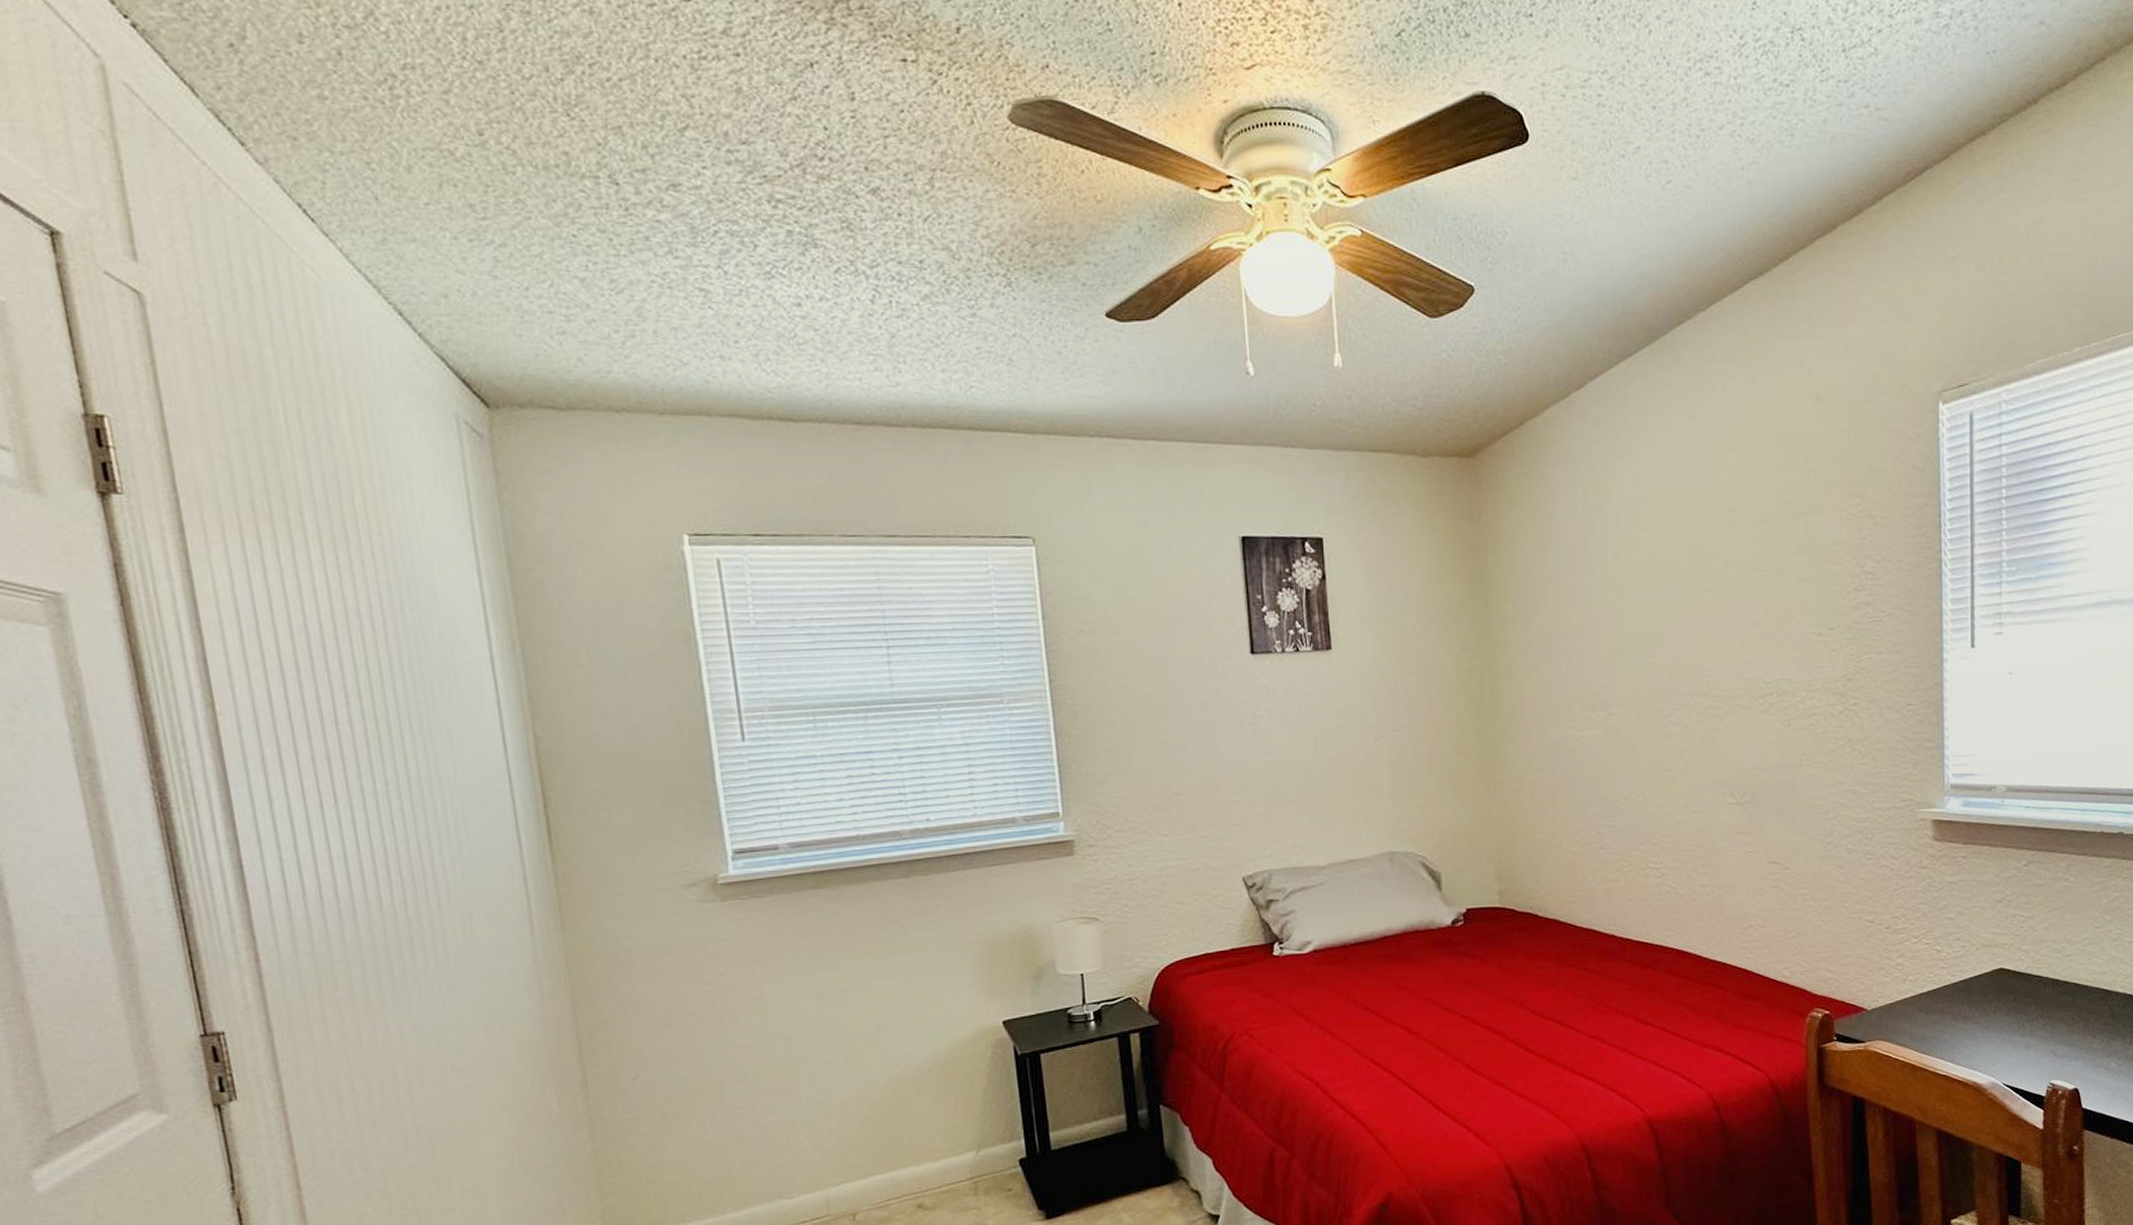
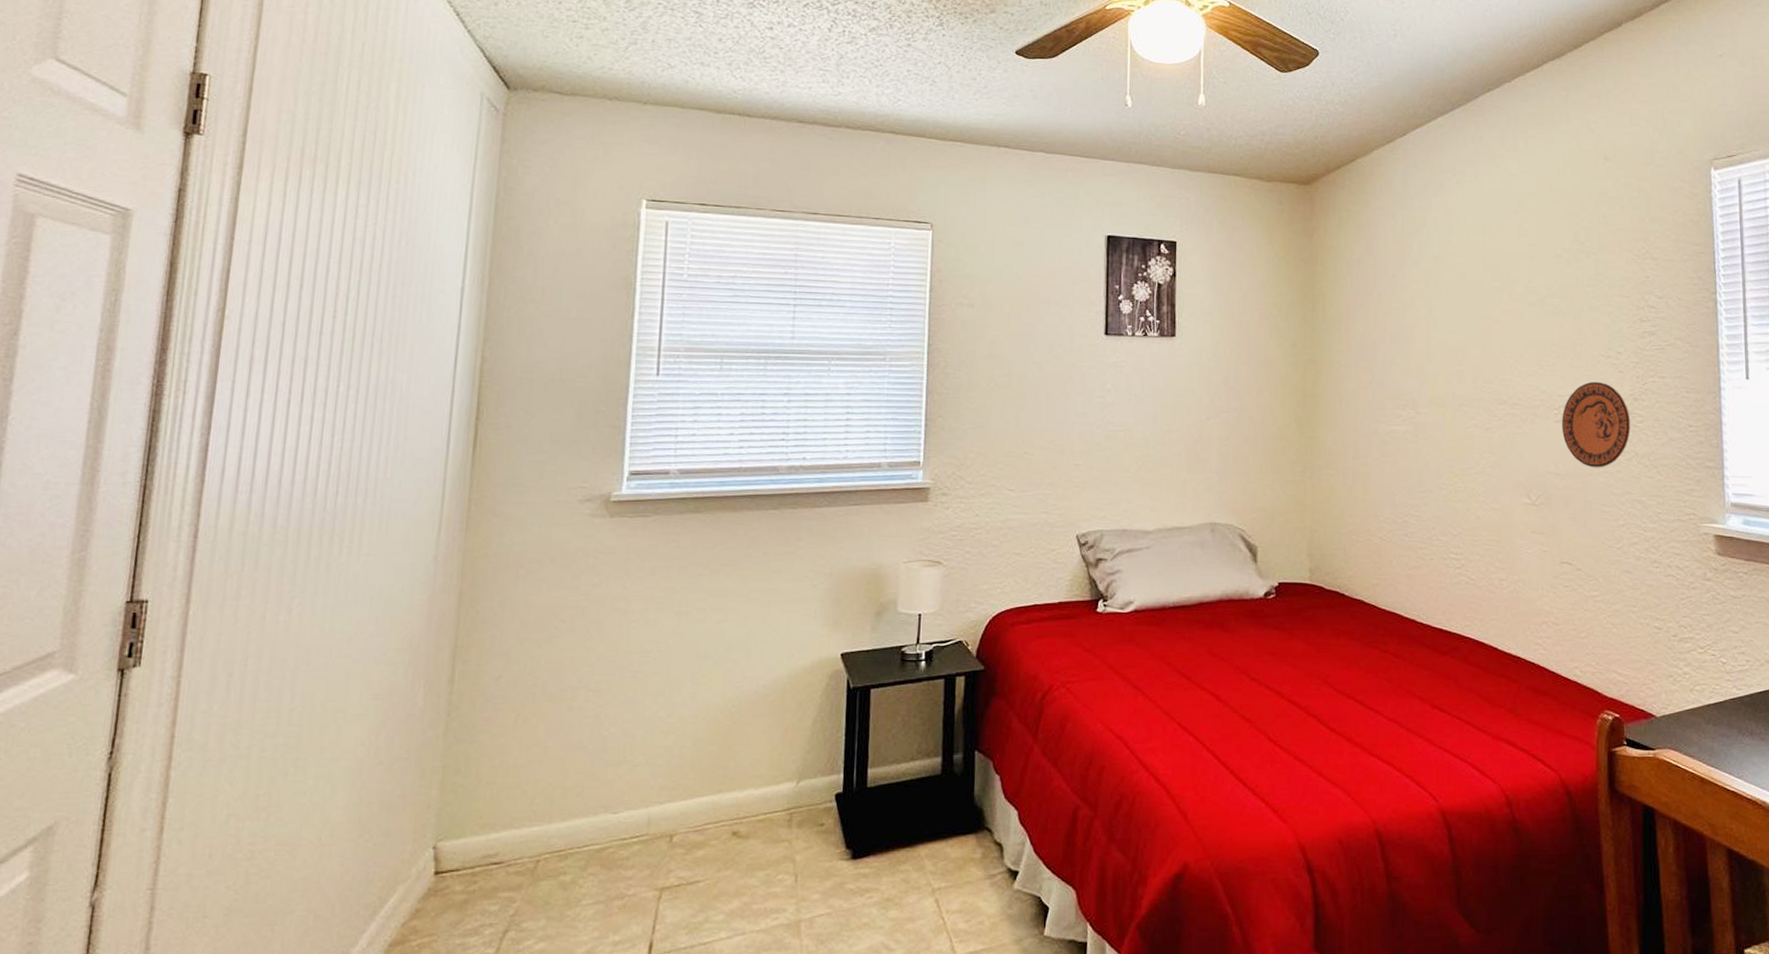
decorative plate: none [1768,663,1844,759] -> present [1562,381,1631,468]

